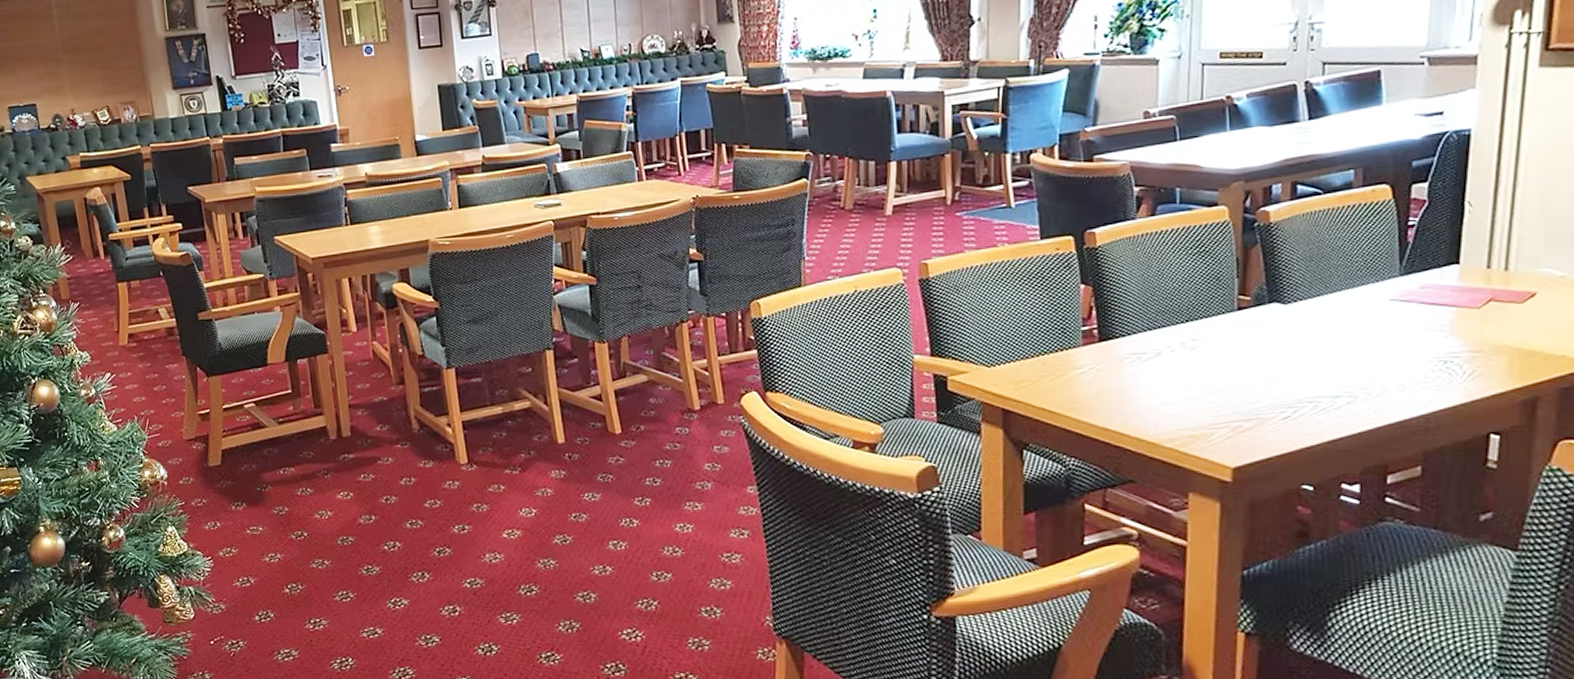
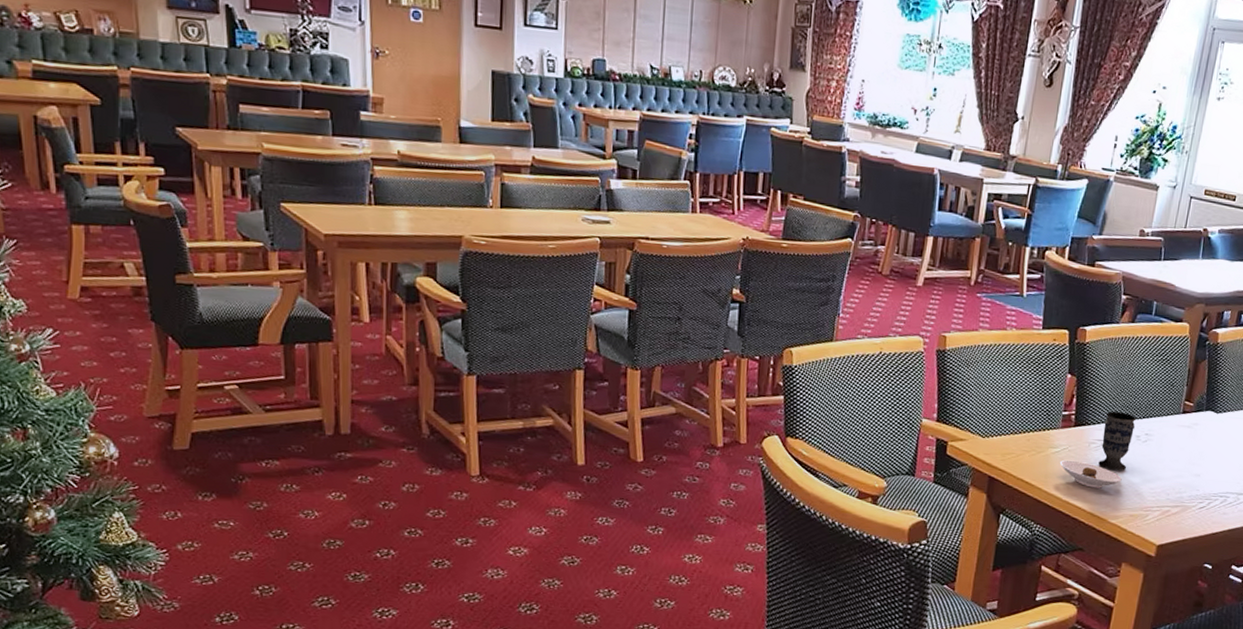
saucer: none [1087,380,1171,409] -> present [1059,459,1122,488]
cup: none [1136,319,1178,387] -> present [1098,411,1136,471]

